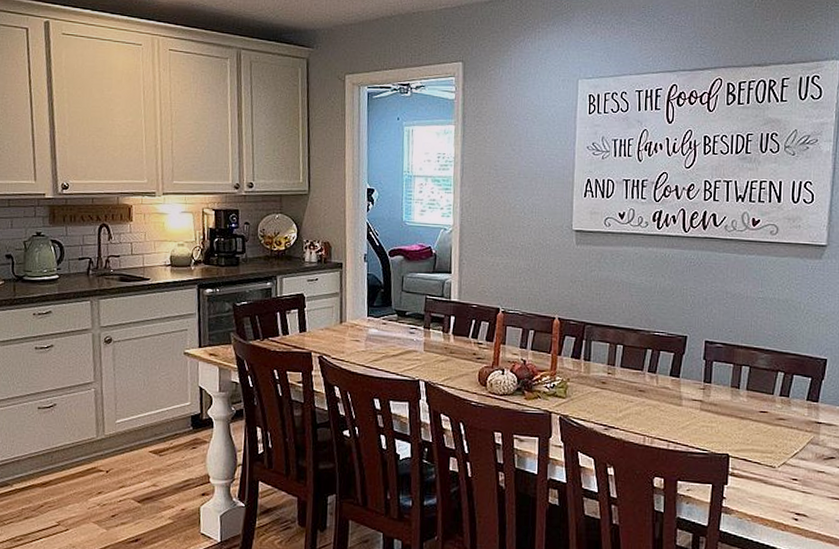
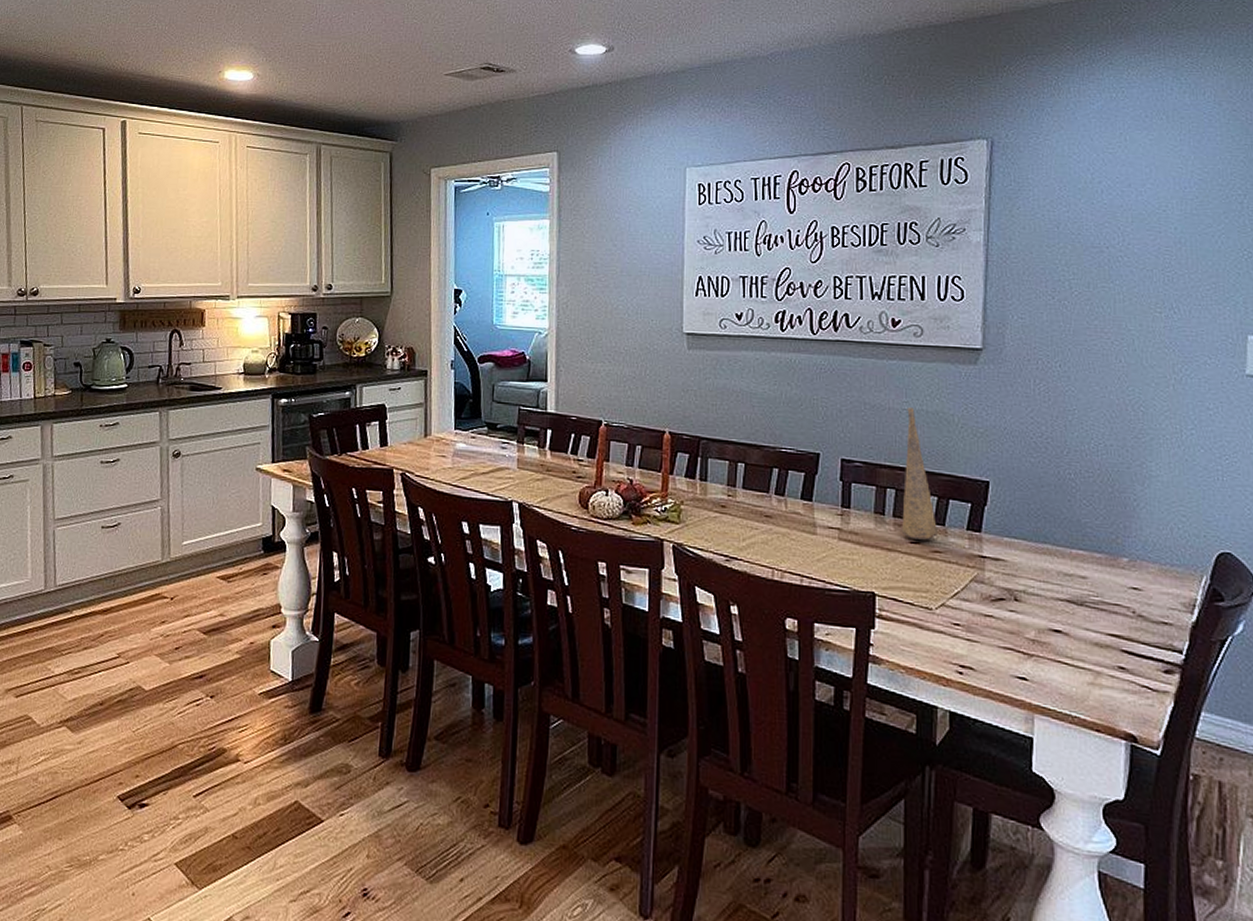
decorative vase: none [752,296,783,410] -> present [901,407,937,541]

